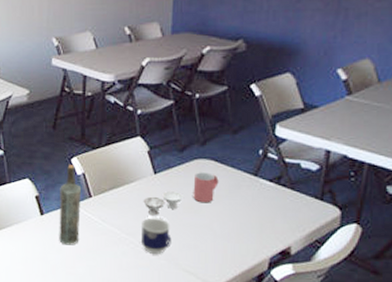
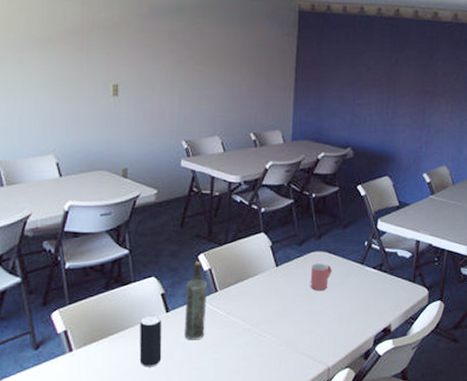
beverage can: none [16,217,38,268] -> present [139,315,162,368]
cup: present [142,217,172,254] -> none [264,307,291,341]
bowl: present [143,190,183,215] -> none [266,281,302,304]

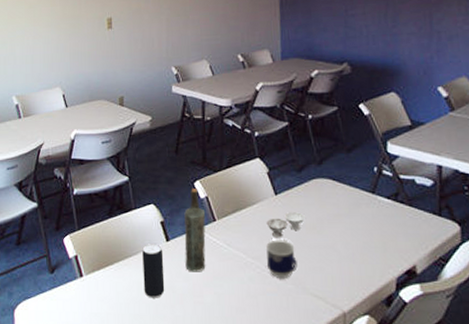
cup: none [264,307,291,341] -> present [266,239,298,278]
bowl: none [266,281,302,304] -> present [266,211,305,237]
mug: present [310,263,332,291] -> none [314,192,338,223]

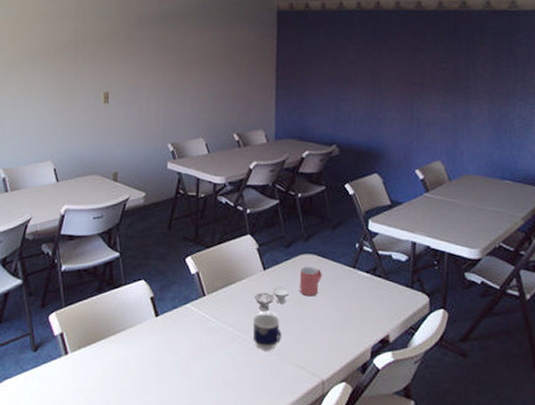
beverage can: present [142,244,165,298] -> none [131,319,152,373]
bottle: present [184,189,206,272] -> none [173,264,196,347]
mug: none [314,192,338,223] -> present [299,267,322,297]

